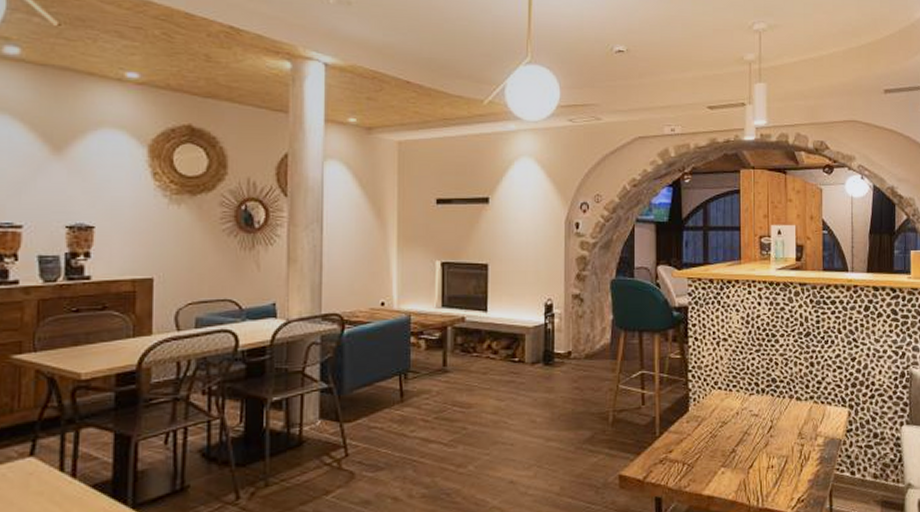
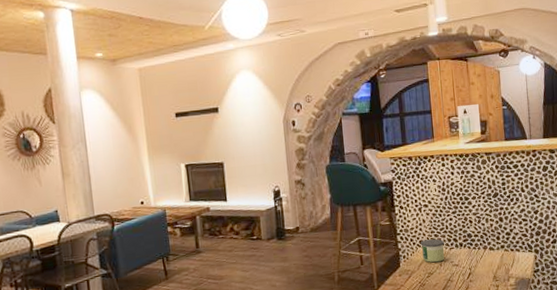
candle: none [716,380,743,410] -> present [421,238,445,263]

